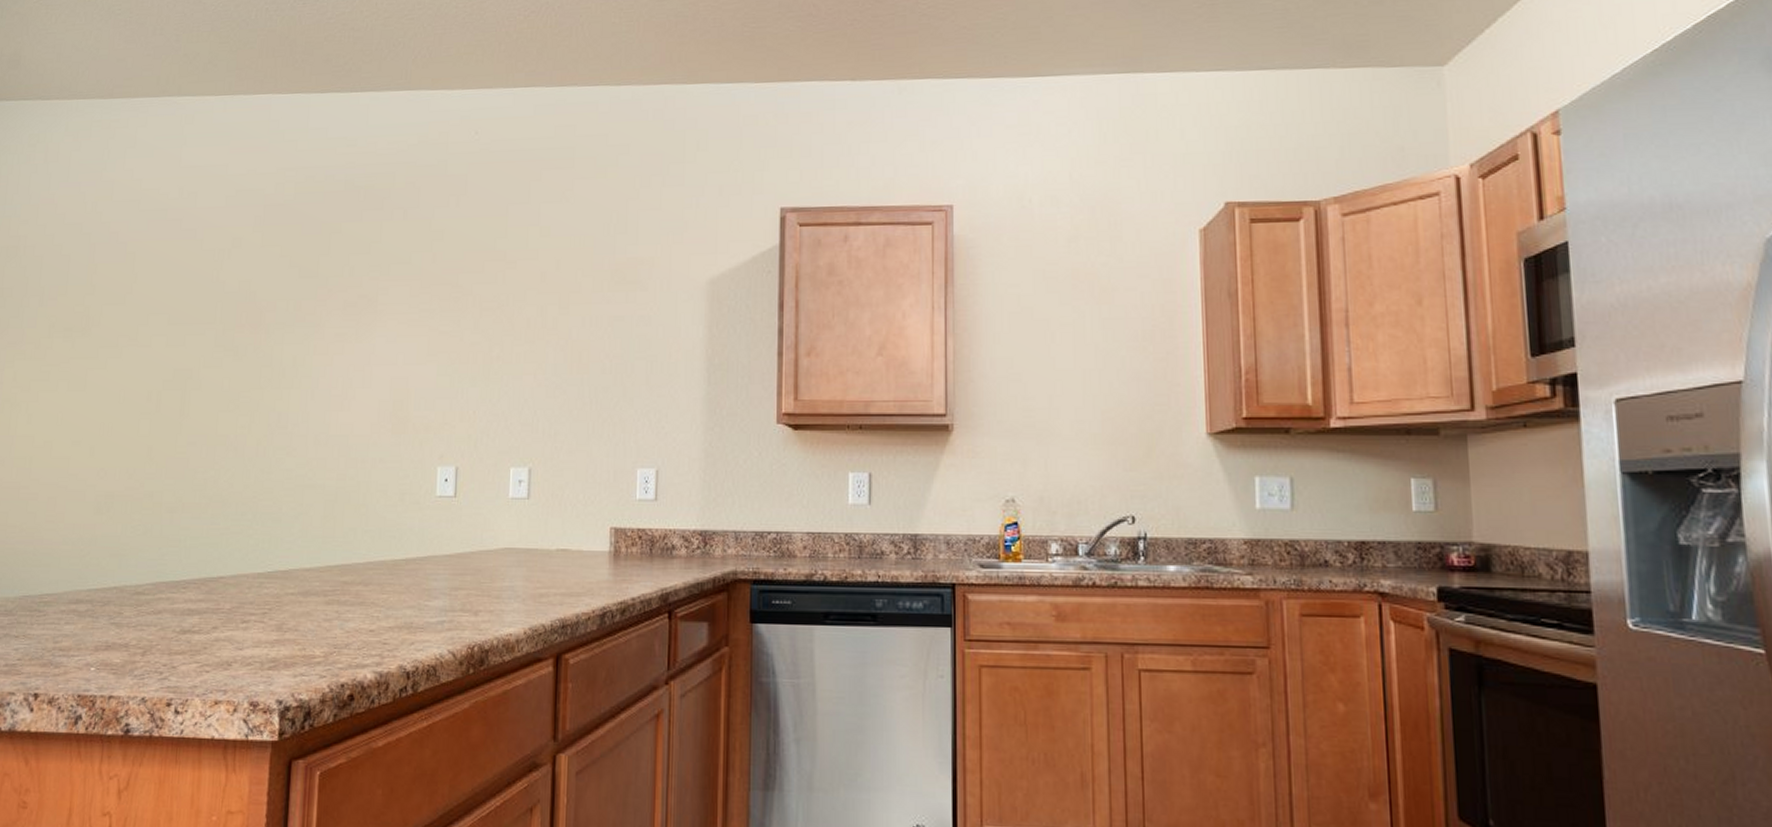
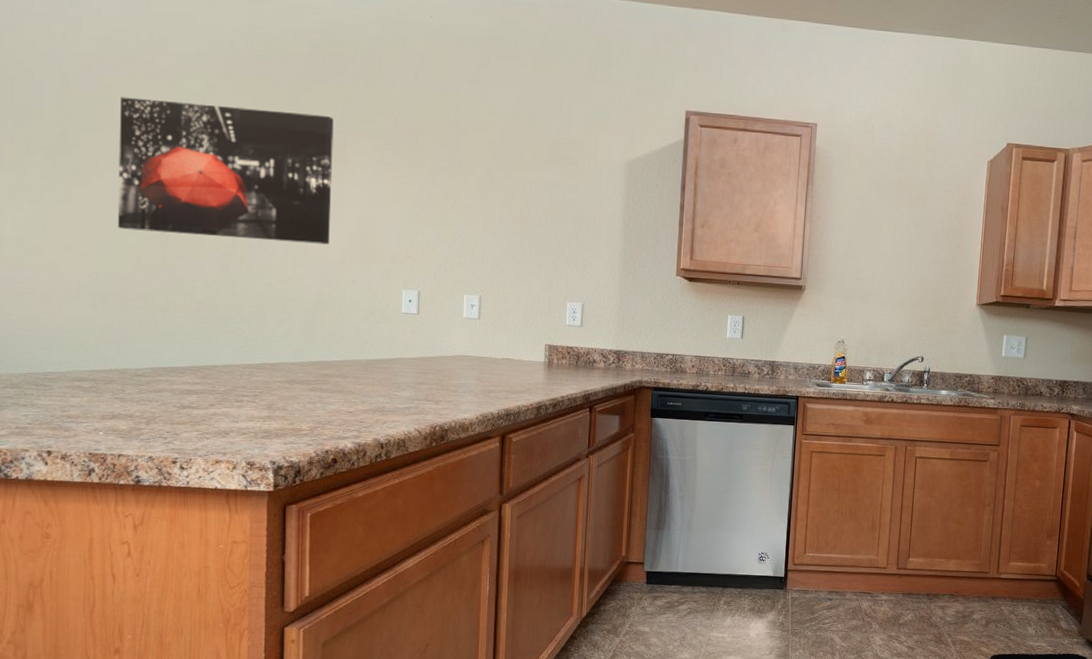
wall art: none [130,260,366,416] -> present [117,97,334,245]

